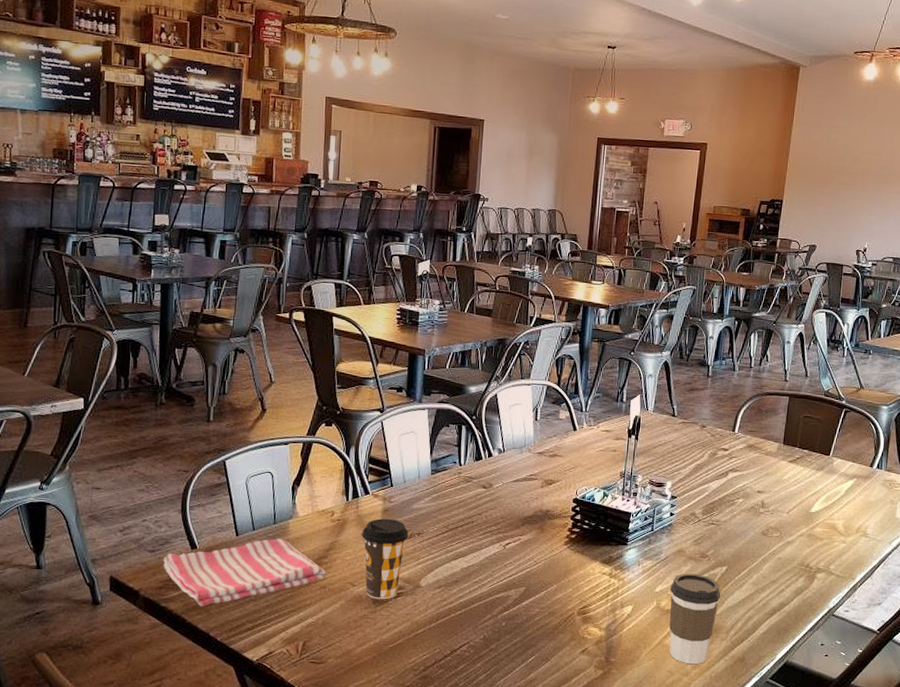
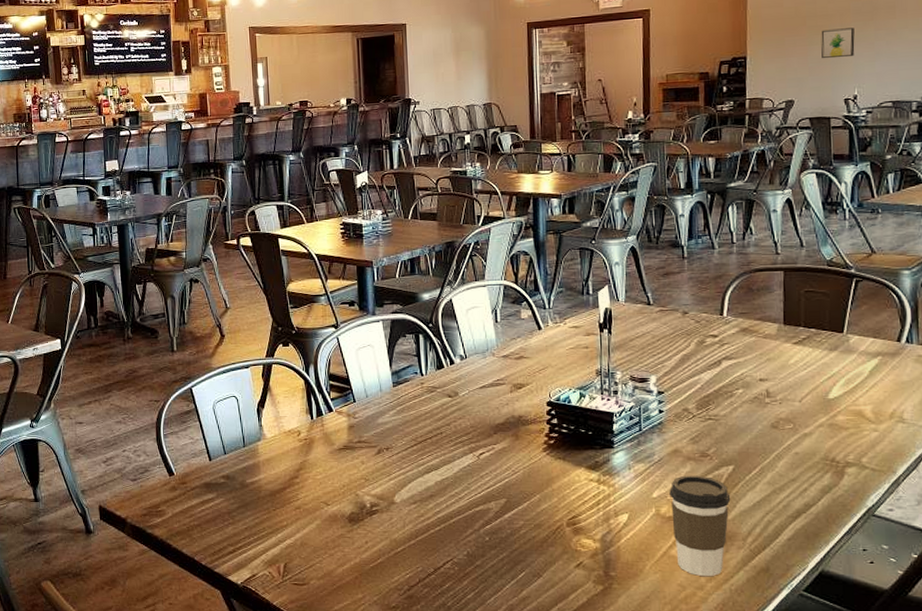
dish towel: present [163,538,326,607] -> none [145,461,299,532]
coffee cup: present [362,518,409,600] -> none [330,435,377,518]
wall art: none [843,186,872,213] -> present [821,27,855,59]

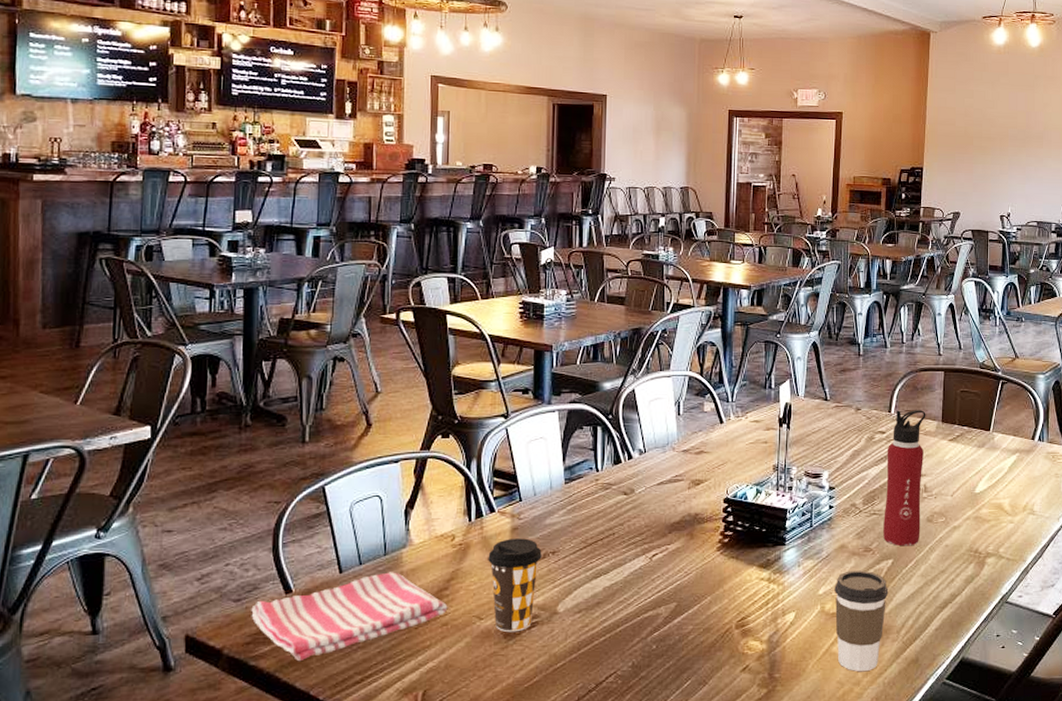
dish towel: none [145,461,299,532] -> present [251,572,448,662]
coffee cup: none [330,435,377,518] -> present [488,538,542,633]
water bottle: none [720,311,765,453] -> present [883,409,926,547]
wall art: present [821,27,855,59] -> none [984,151,1011,178]

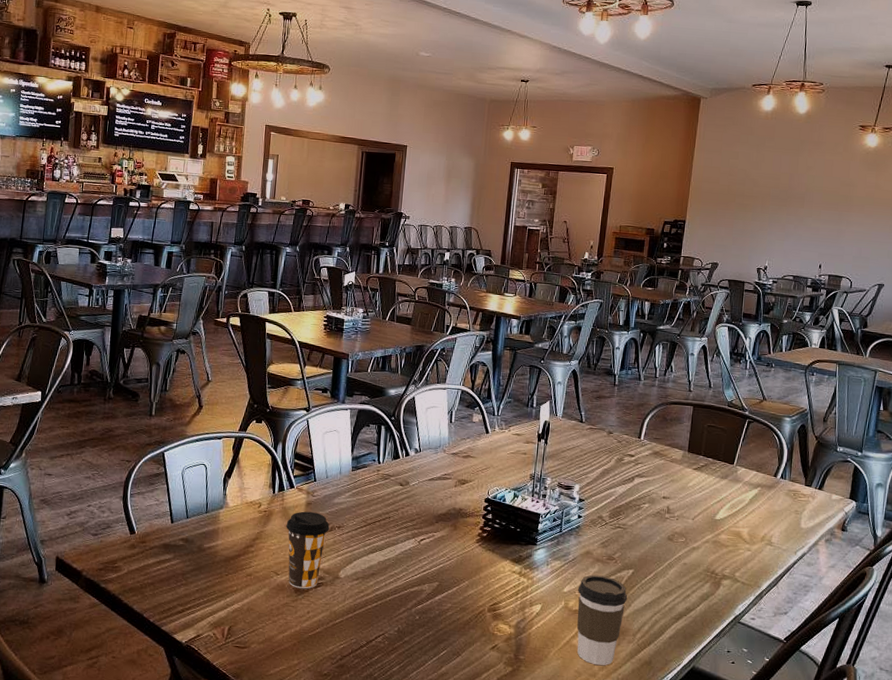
dish towel: present [251,572,448,662] -> none [104,527,253,589]
water bottle: present [883,409,926,547] -> none [626,437,674,560]

